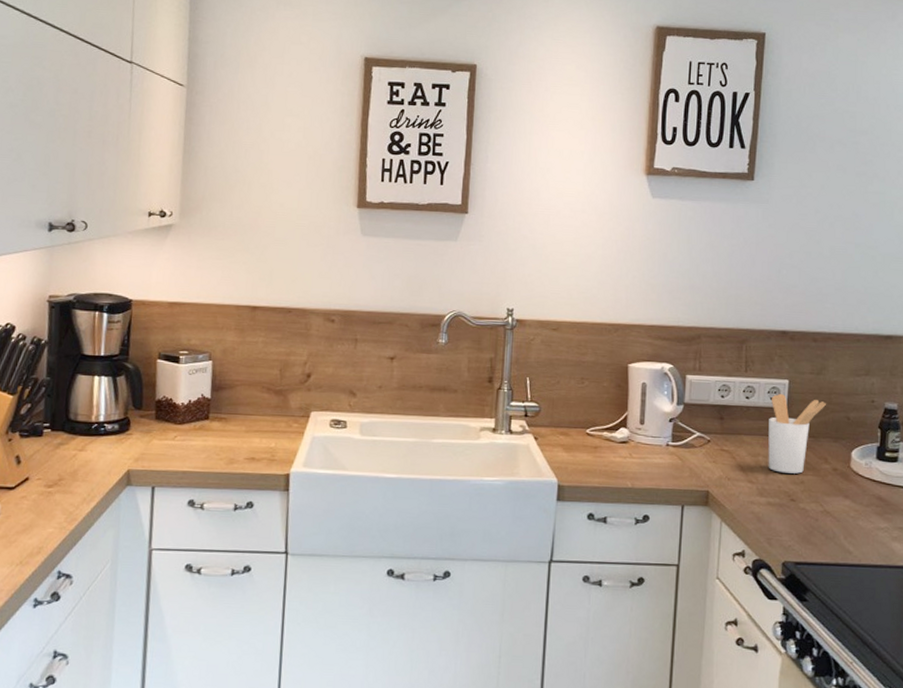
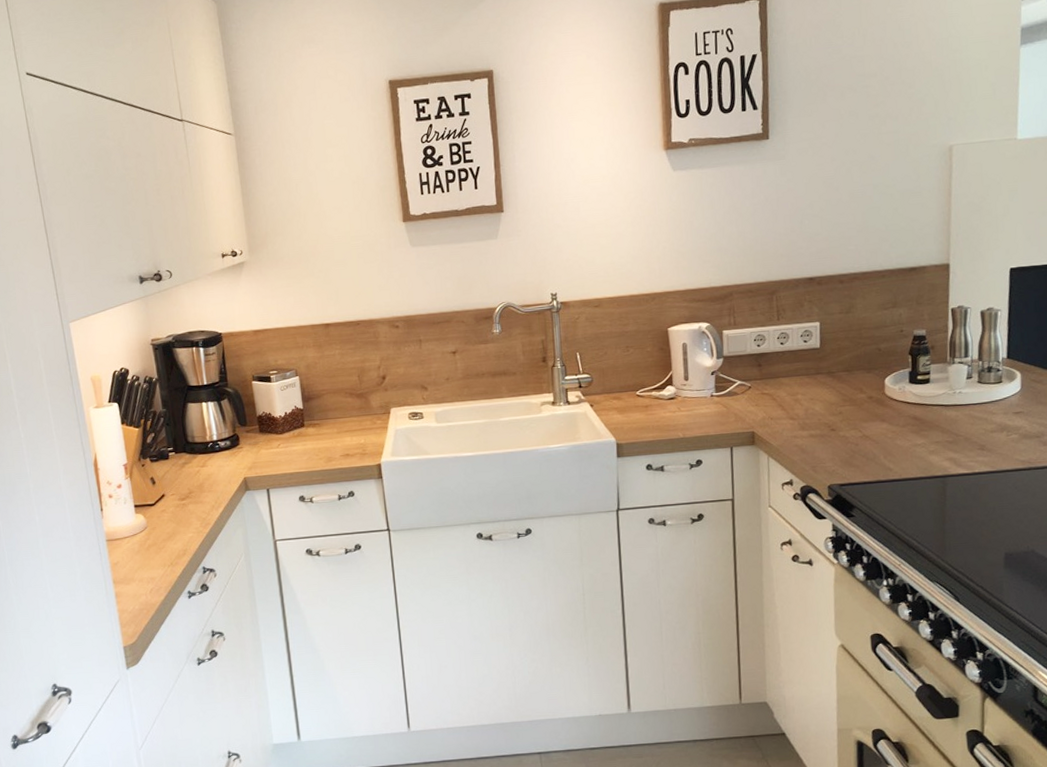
utensil holder: present [768,393,827,474] -> none [804,335,858,407]

